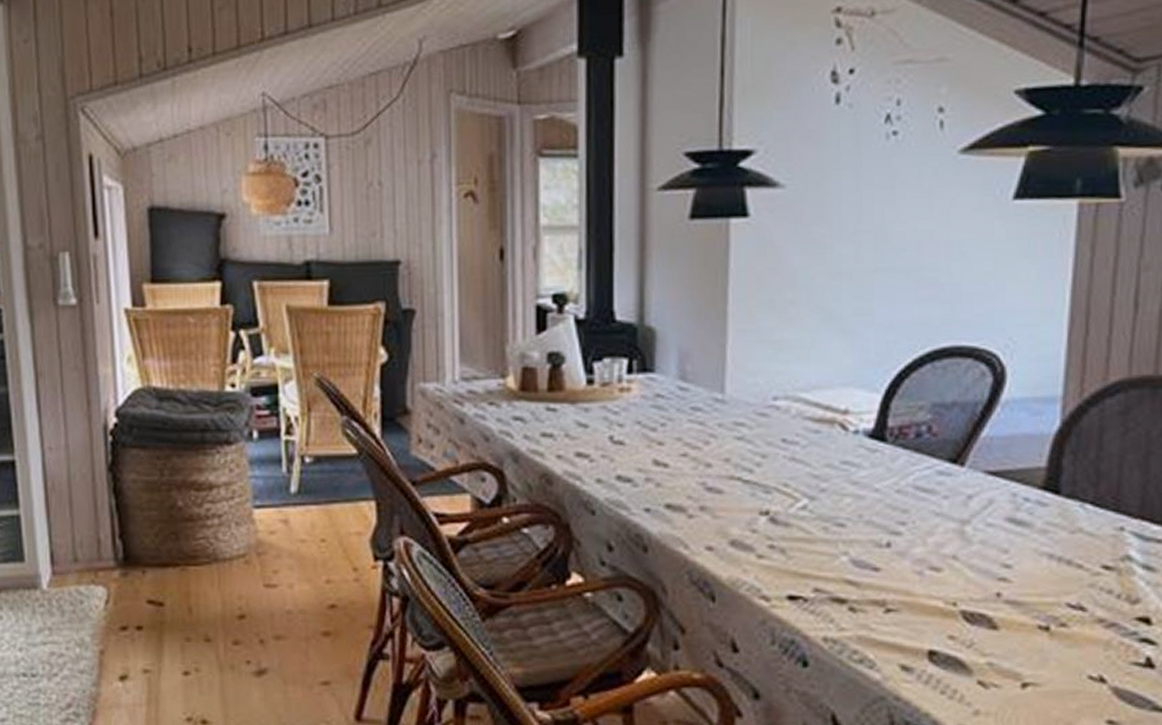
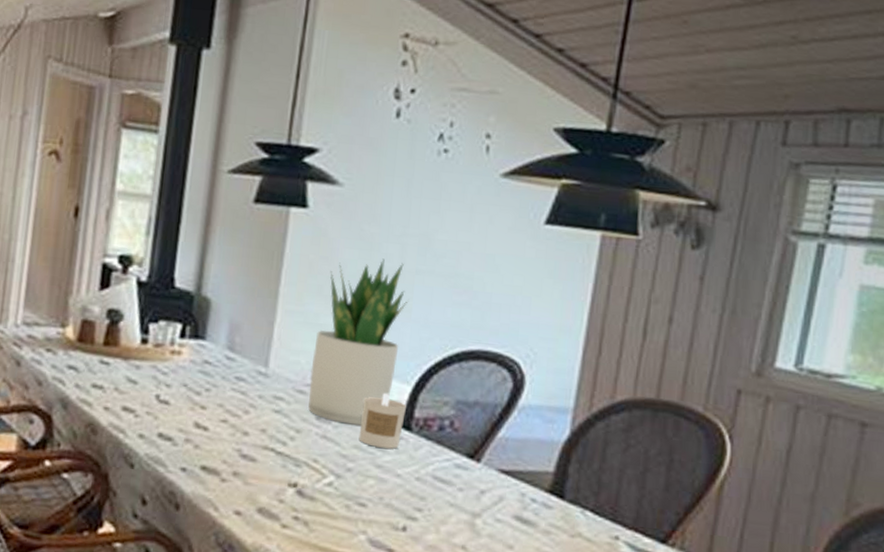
planter: none [771,261,869,444] -> present [308,258,408,426]
candle: none [830,405,878,463] -> present [358,393,406,449]

